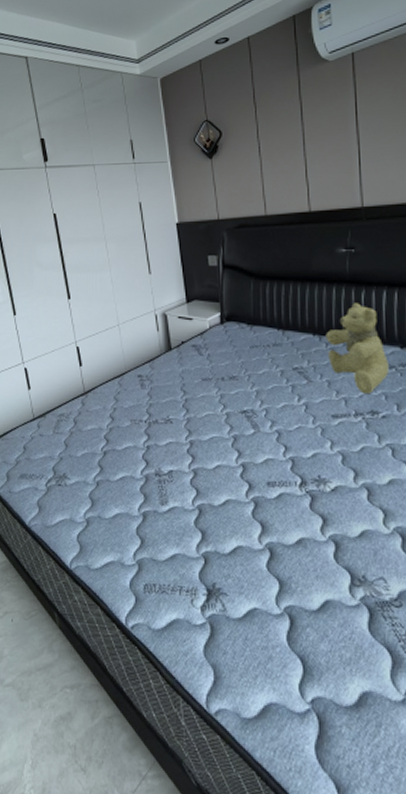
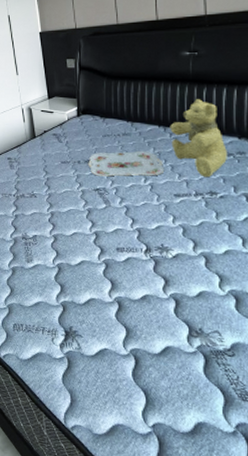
serving tray: none [233,364,321,396] -> present [88,150,165,177]

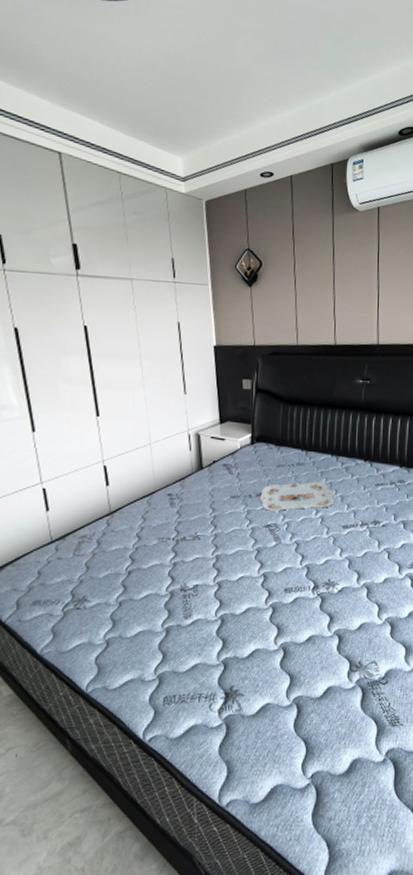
teddy bear: present [170,99,227,178] -> none [342,428,390,507]

